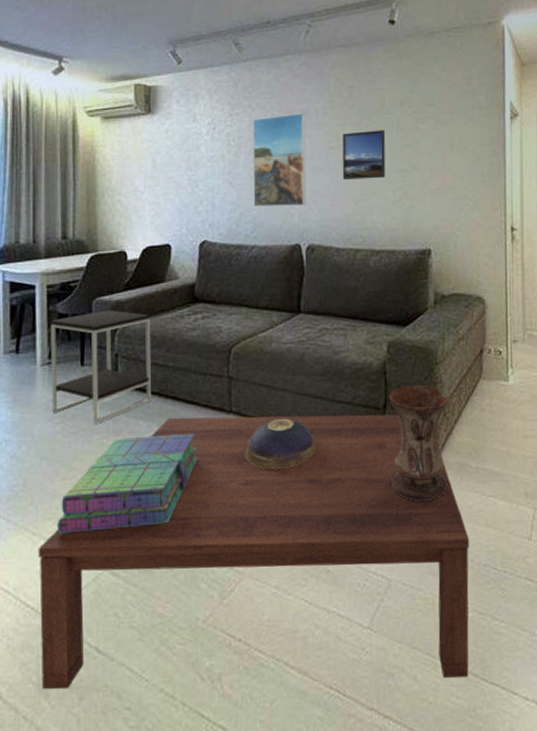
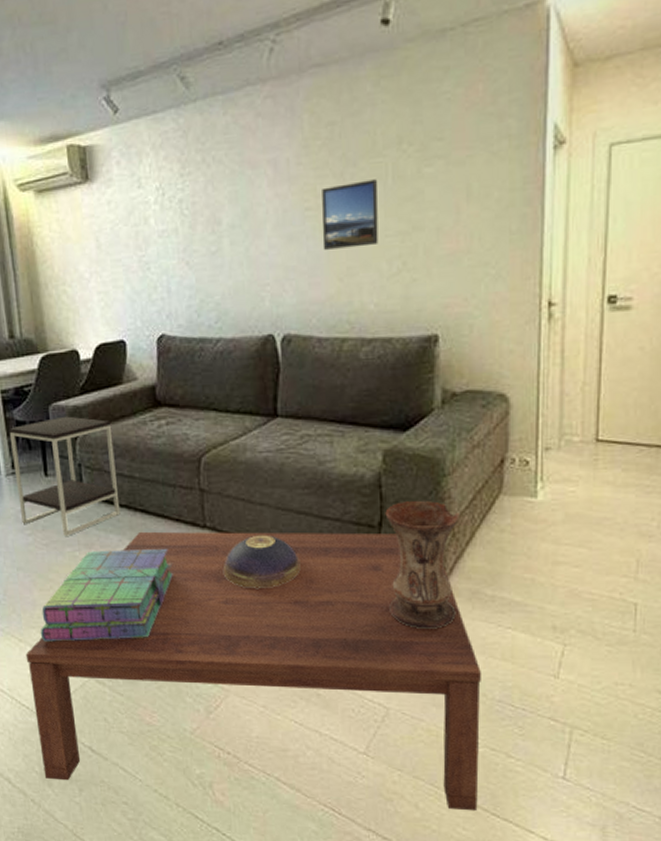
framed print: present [253,113,306,207] -> none [209,165,279,292]

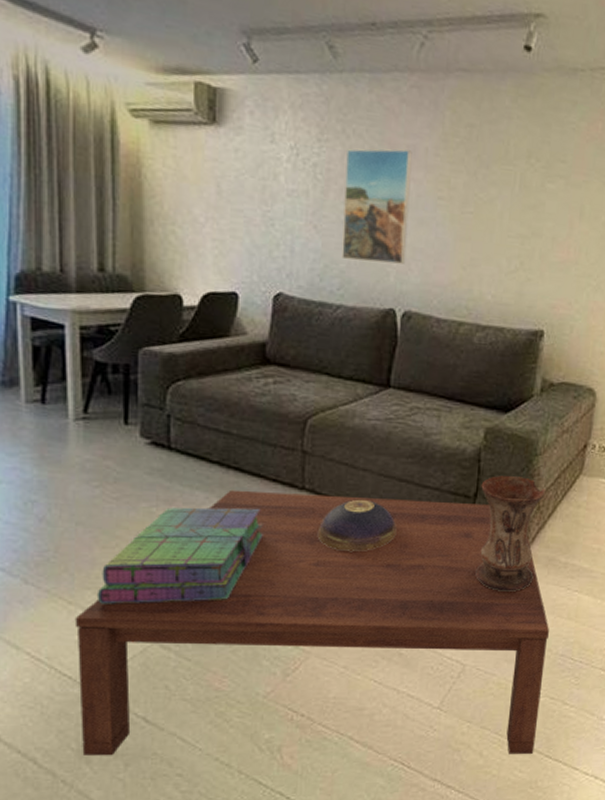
side table: present [8,416,121,536] -> none [84,362,212,490]
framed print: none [209,165,279,292] -> present [342,149,412,264]
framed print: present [322,179,378,250] -> none [450,182,507,243]

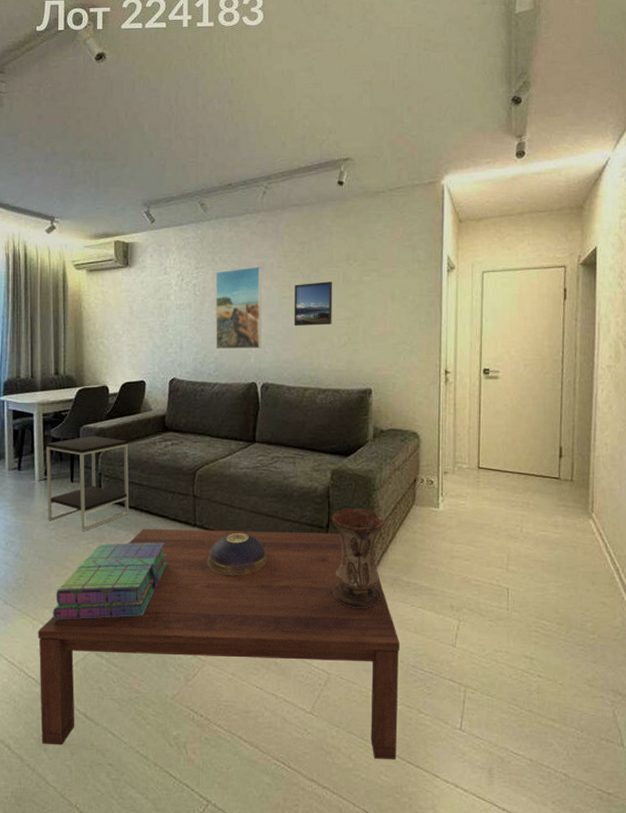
side table: none [84,362,212,490] -> present [45,436,129,531]
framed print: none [450,182,507,243] -> present [293,281,333,326]

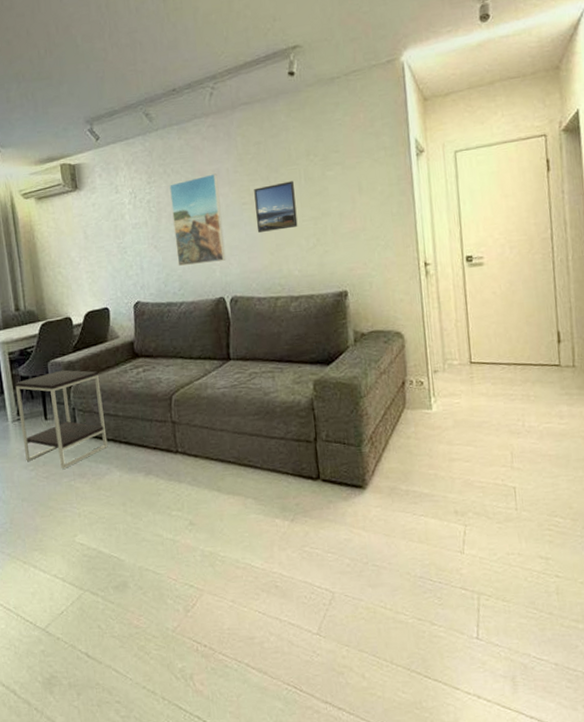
coffee table: present [37,528,399,760] -> none [29,446,413,688]
stack of books: present [52,542,167,620] -> none [41,472,153,562]
decorative bowl: present [208,532,267,575] -> none [194,454,256,500]
vase: present [331,509,385,609] -> none [318,418,380,523]

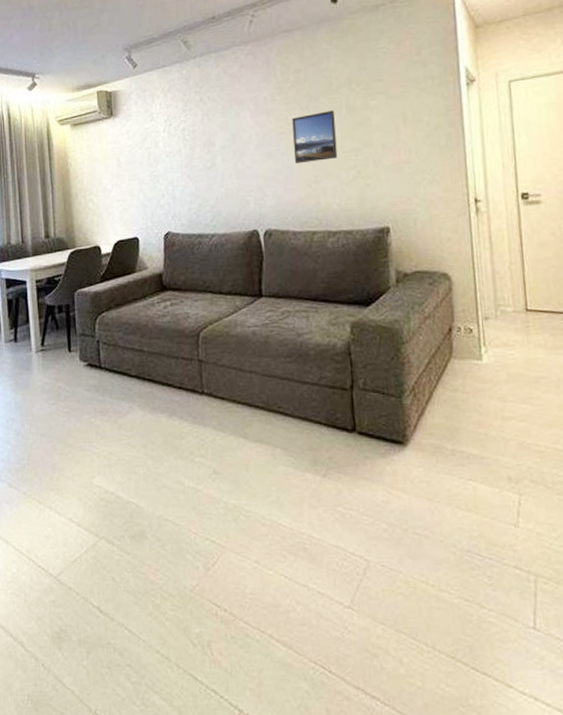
side table: present [15,370,108,469] -> none [40,300,131,404]
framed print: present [169,173,226,267] -> none [205,102,261,197]

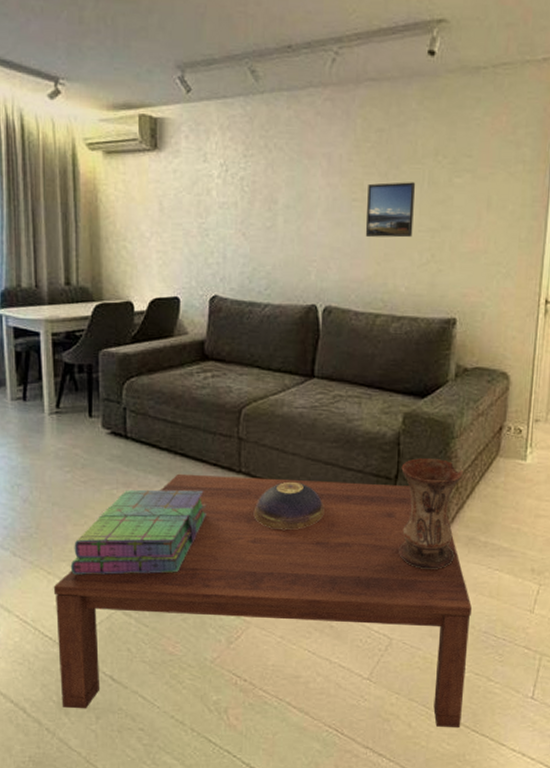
coffee table: none [44,395,458,666] -> present [53,473,472,729]
stack of books: none [58,413,176,503] -> present [70,489,206,575]
decorative bowl: none [219,399,286,448] -> present [255,481,324,530]
vase: none [355,366,423,484] -> present [399,458,463,570]

